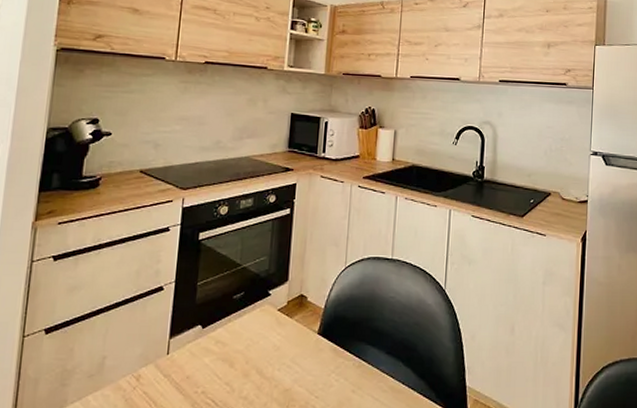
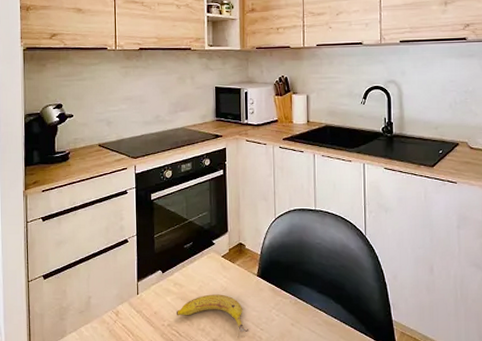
fruit: none [213,355,302,401] -> present [176,294,249,333]

